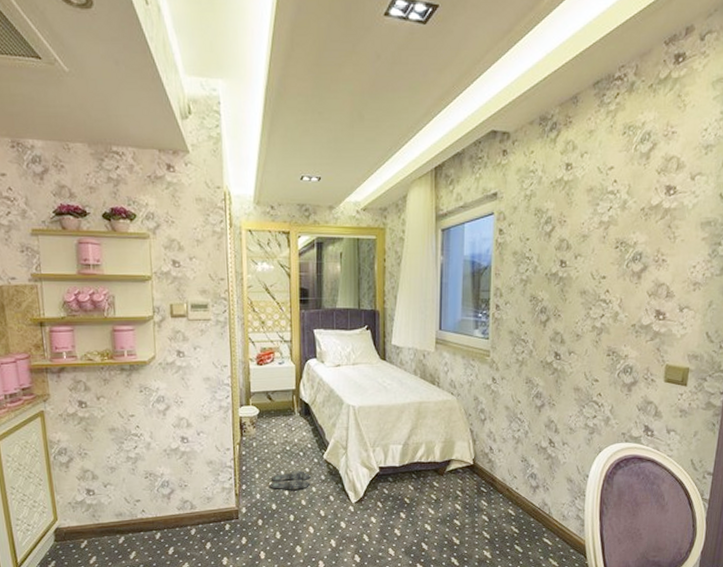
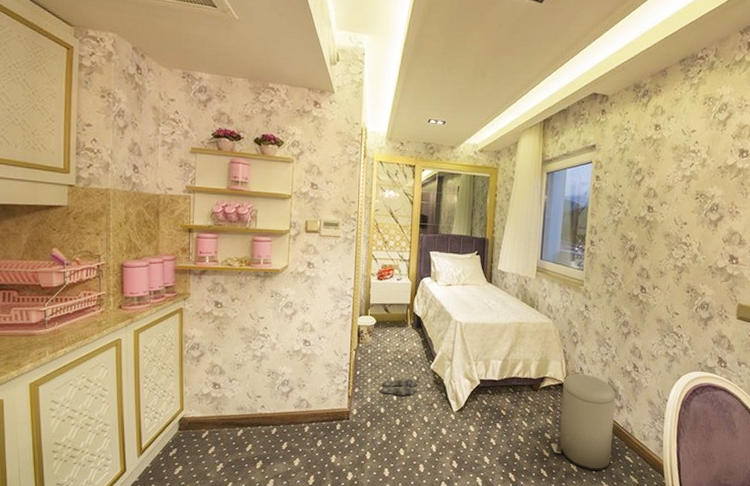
pedal bin: none [461,454,535,557] -> present [551,374,620,471]

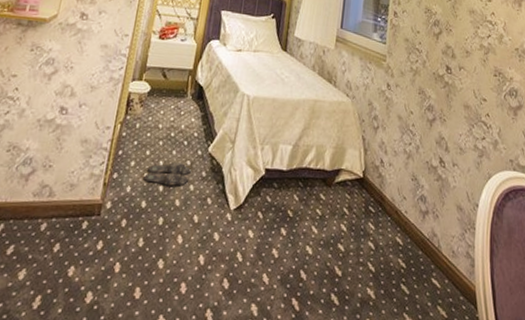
pedal bin: present [551,374,620,471] -> none [344,167,425,299]

